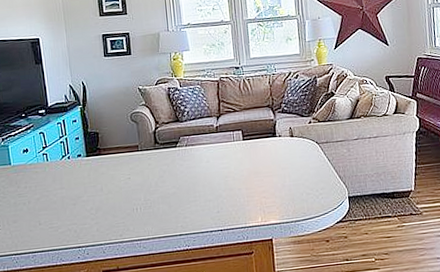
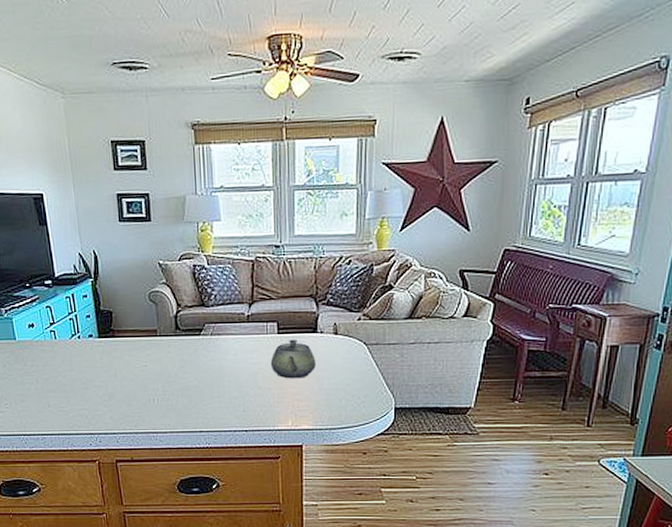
teapot: none [238,144,278,179] -> present [270,339,316,379]

